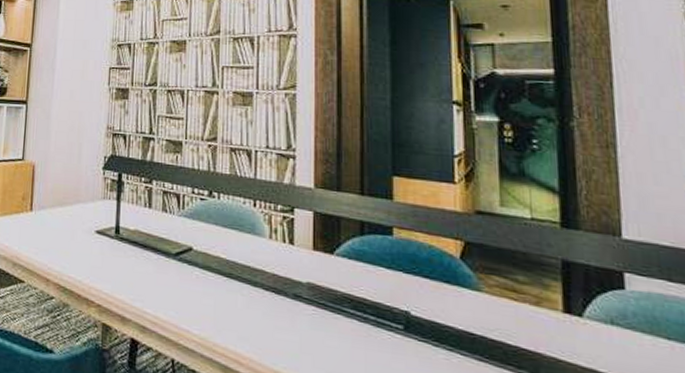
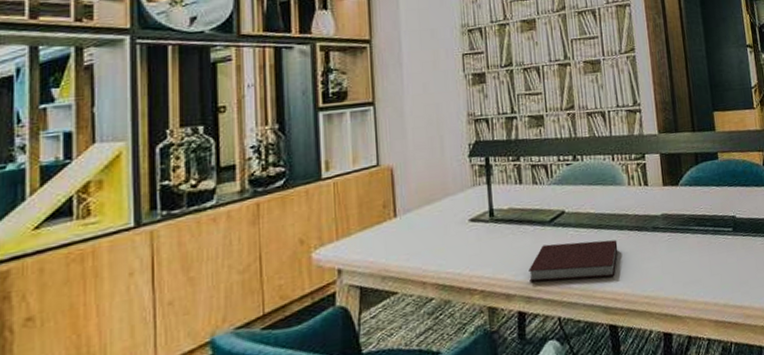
notebook: none [147,277,248,336] -> present [529,240,618,282]

